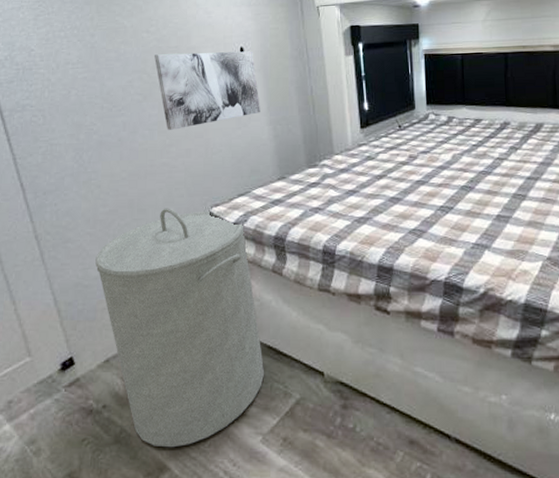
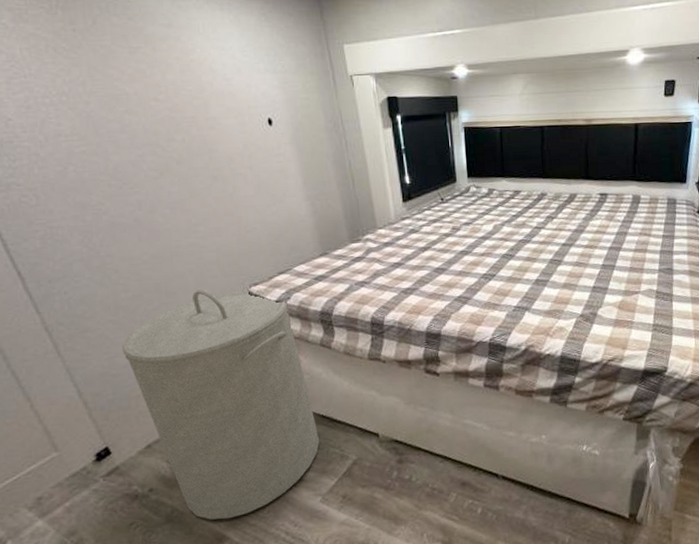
wall art: present [155,51,260,130] -> none [168,122,296,208]

